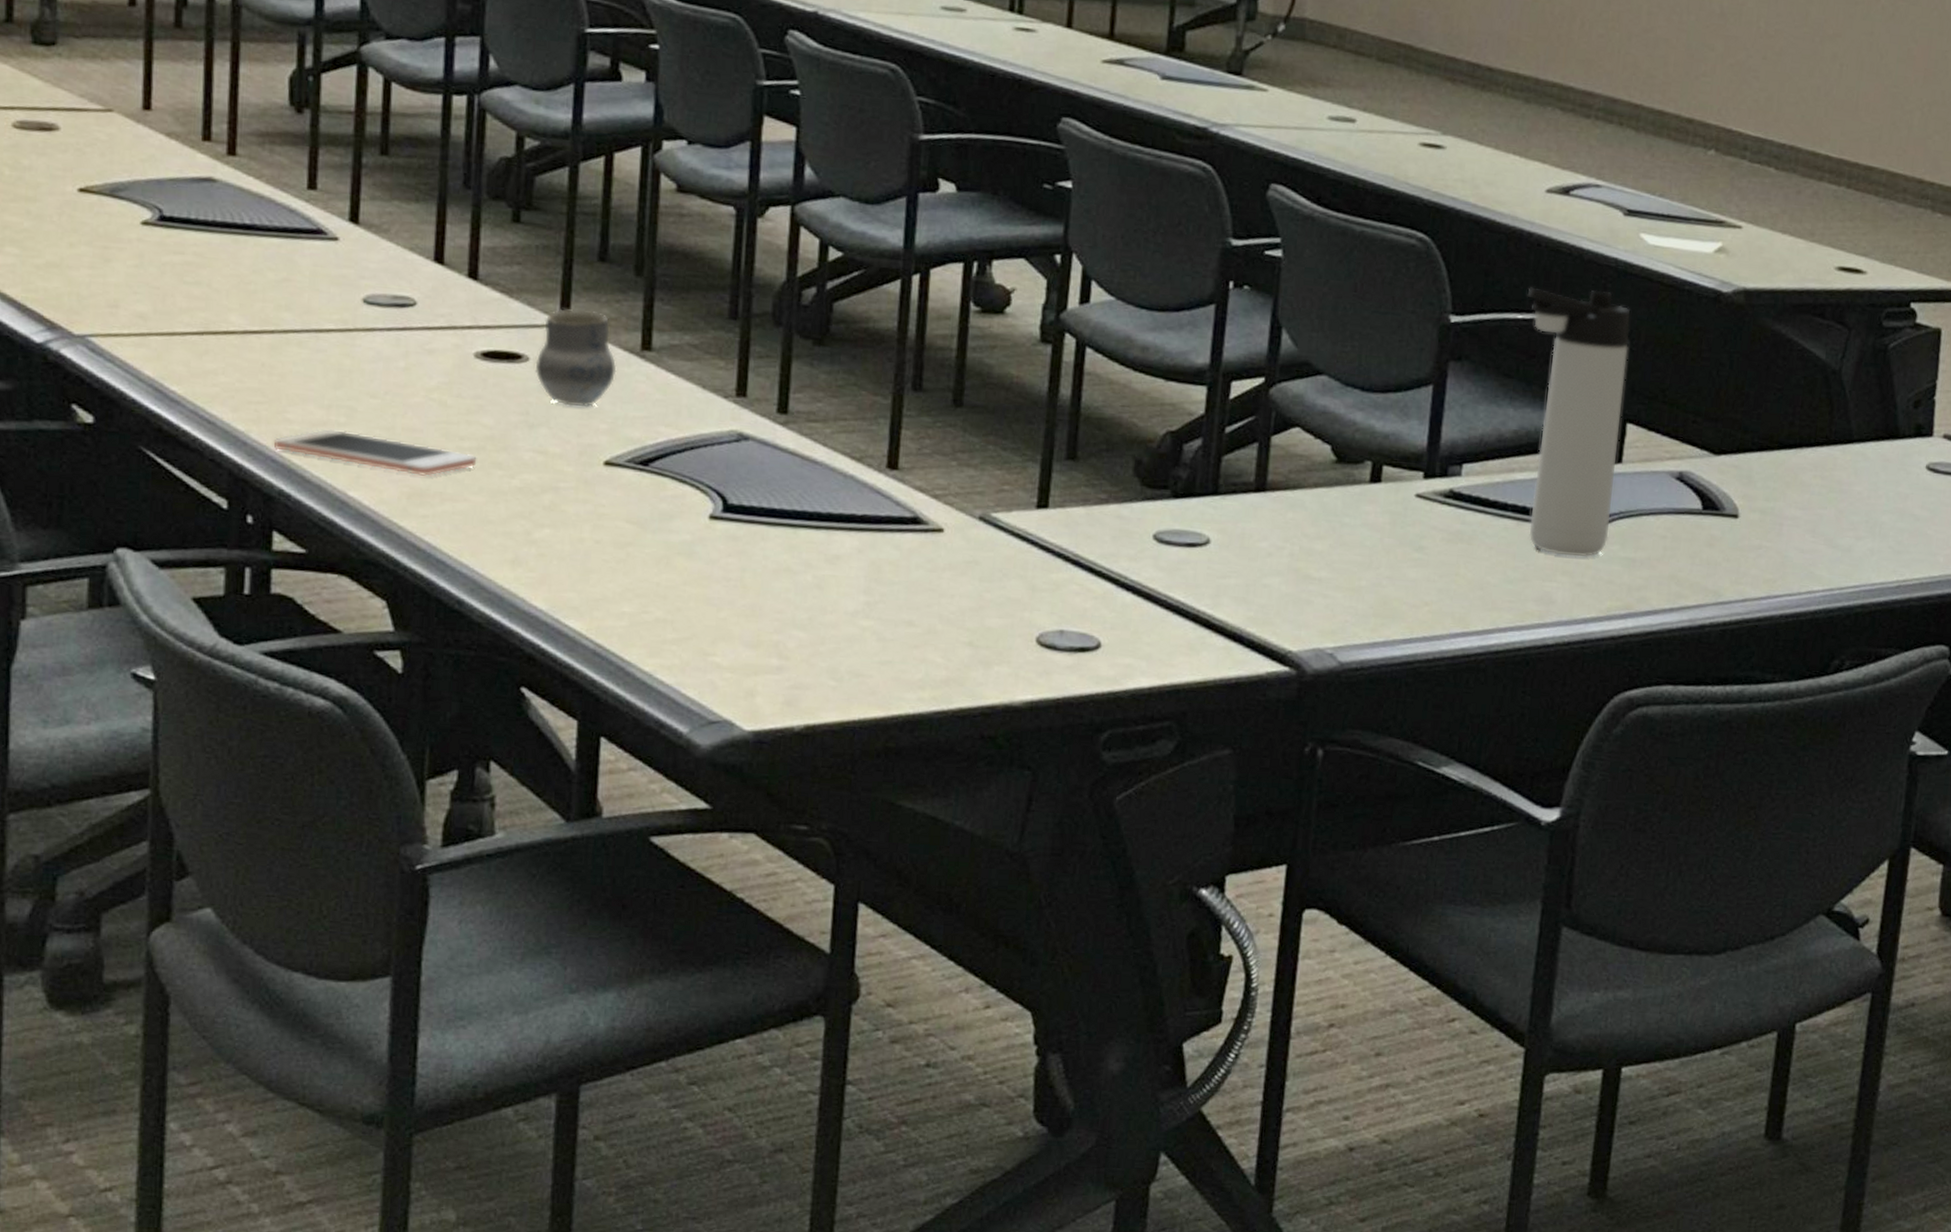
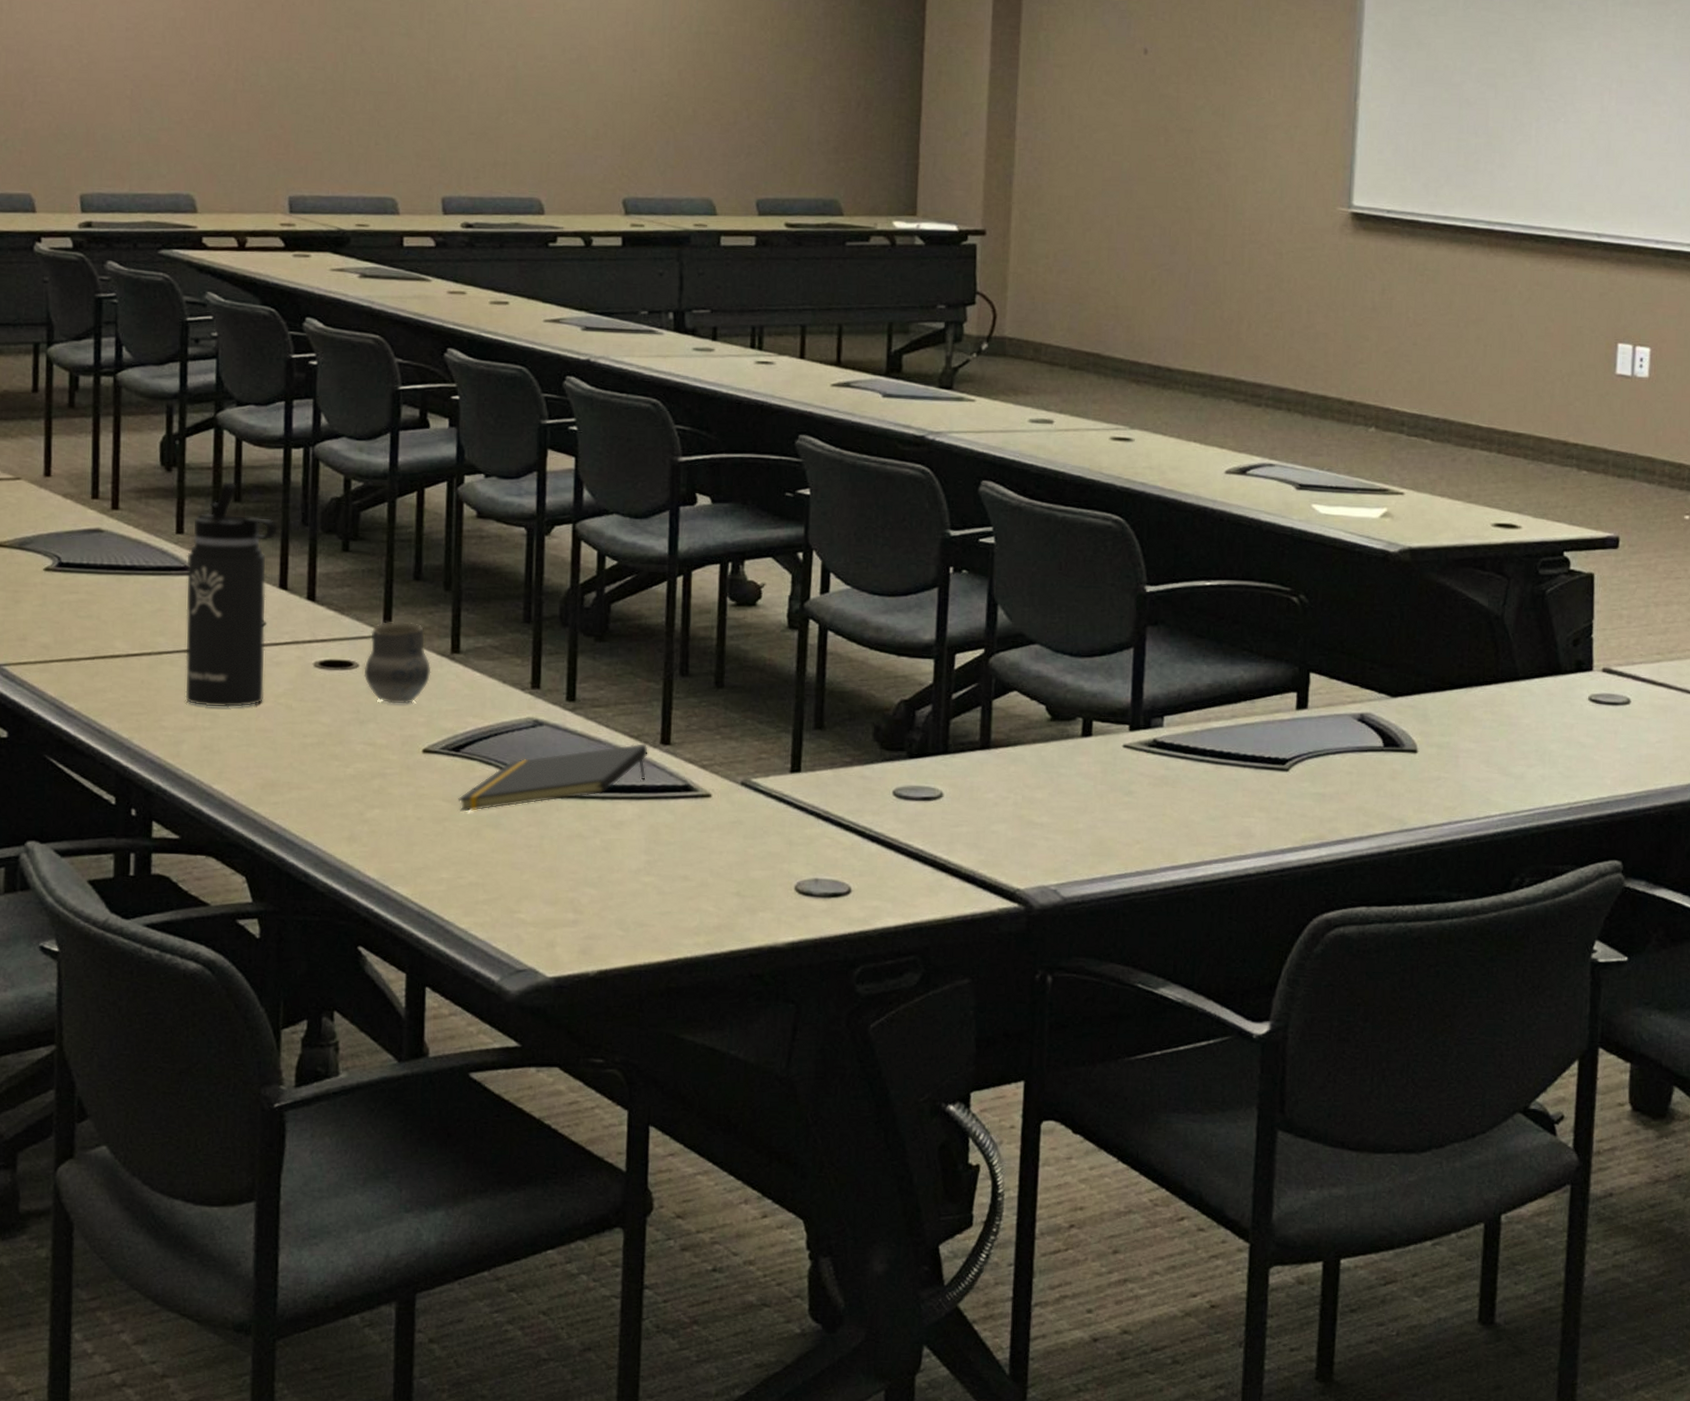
cell phone: present [273,429,477,476] -> none [152,733,318,769]
thermos bottle: none [316,131,433,401] -> present [185,483,277,708]
notepad: none [645,466,872,537] -> present [458,743,648,813]
thermos bottle: present [1527,287,1630,558] -> none [1213,556,1308,794]

